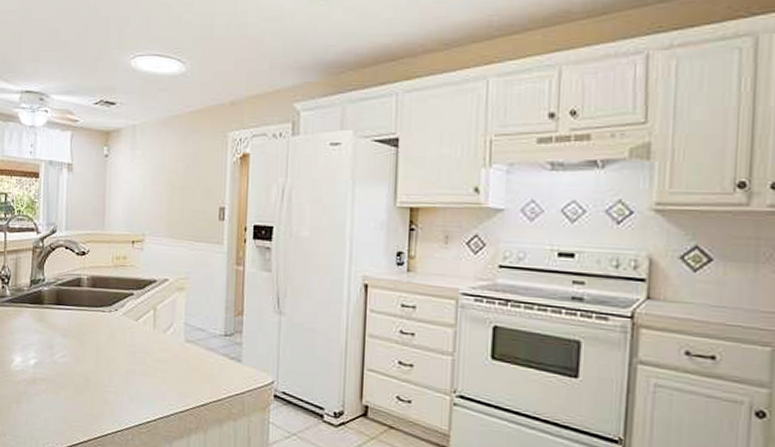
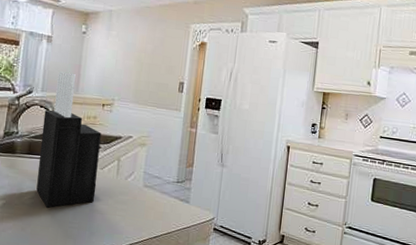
knife block: none [68,205,133,368] -> present [36,71,102,208]

